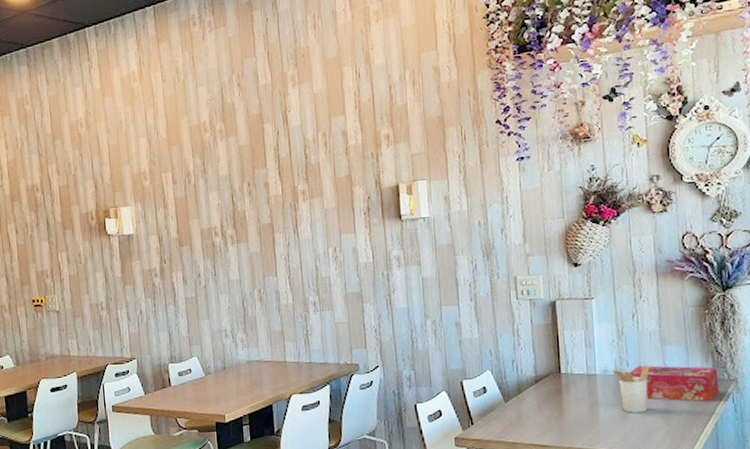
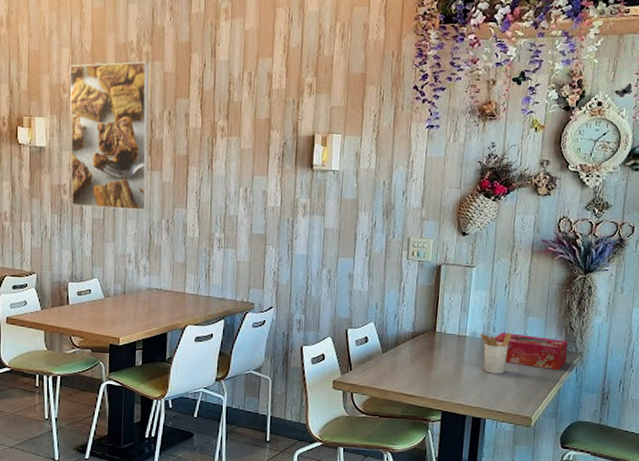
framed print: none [148,138,238,288] -> present [69,61,149,210]

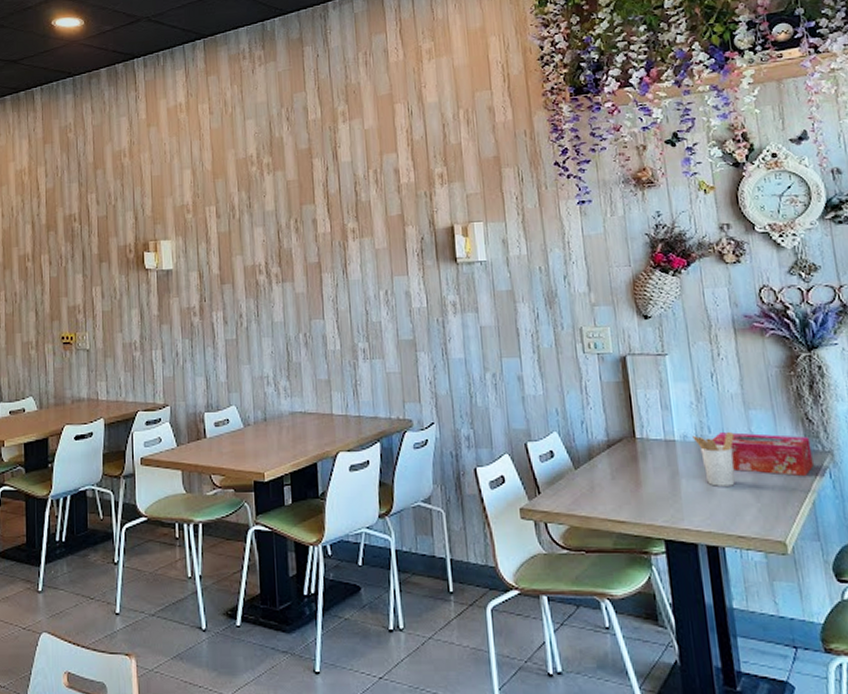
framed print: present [69,61,149,210] -> none [192,172,283,329]

